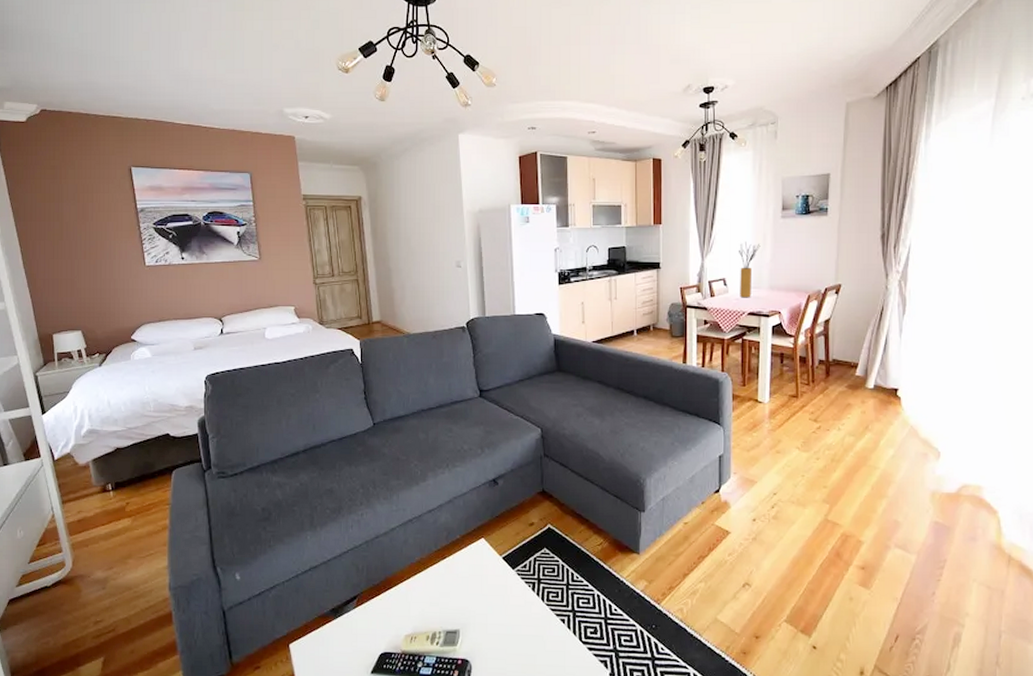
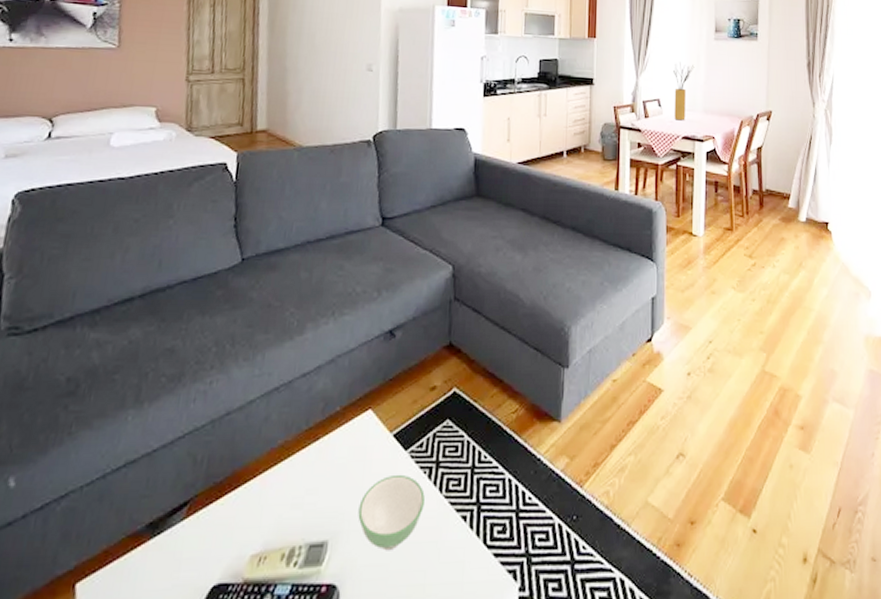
bowl: none [480,586,530,640] -> present [358,474,425,551]

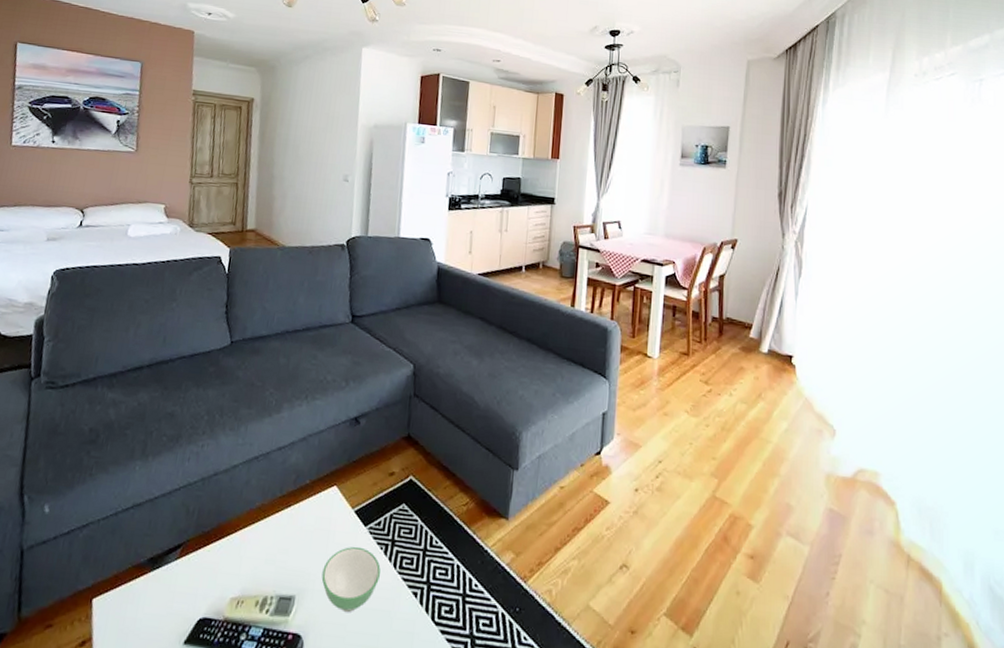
vase: present [673,62,695,121] -> none [634,186,658,244]

